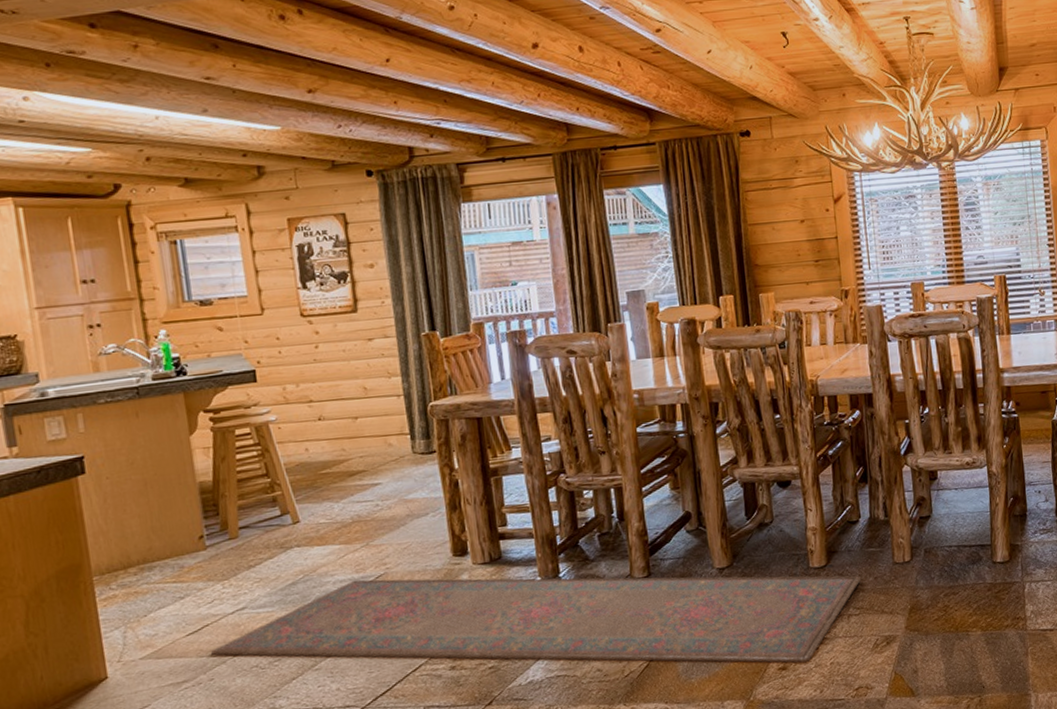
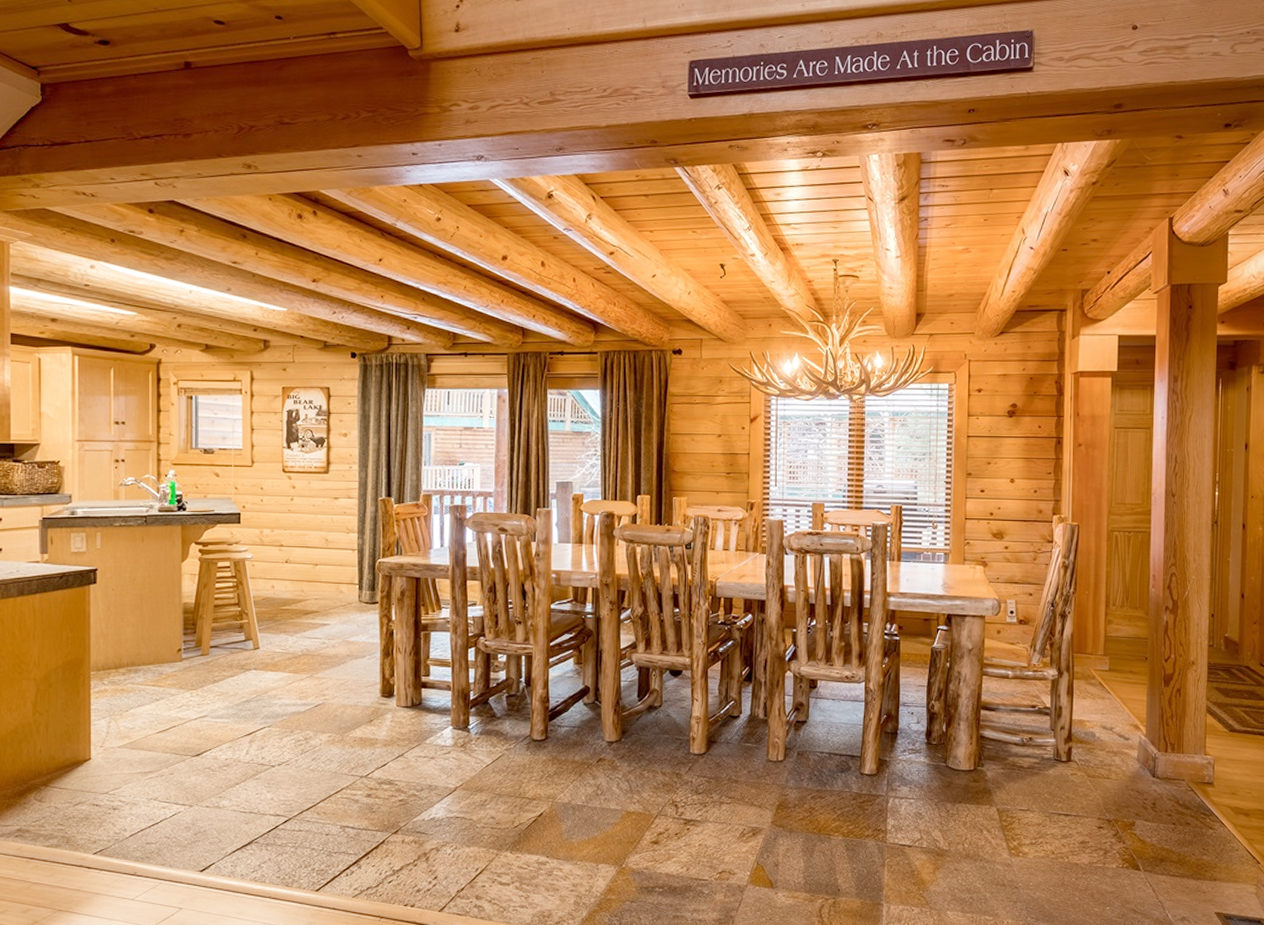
rug: present [211,576,861,663] -> none [175,706,735,840]

